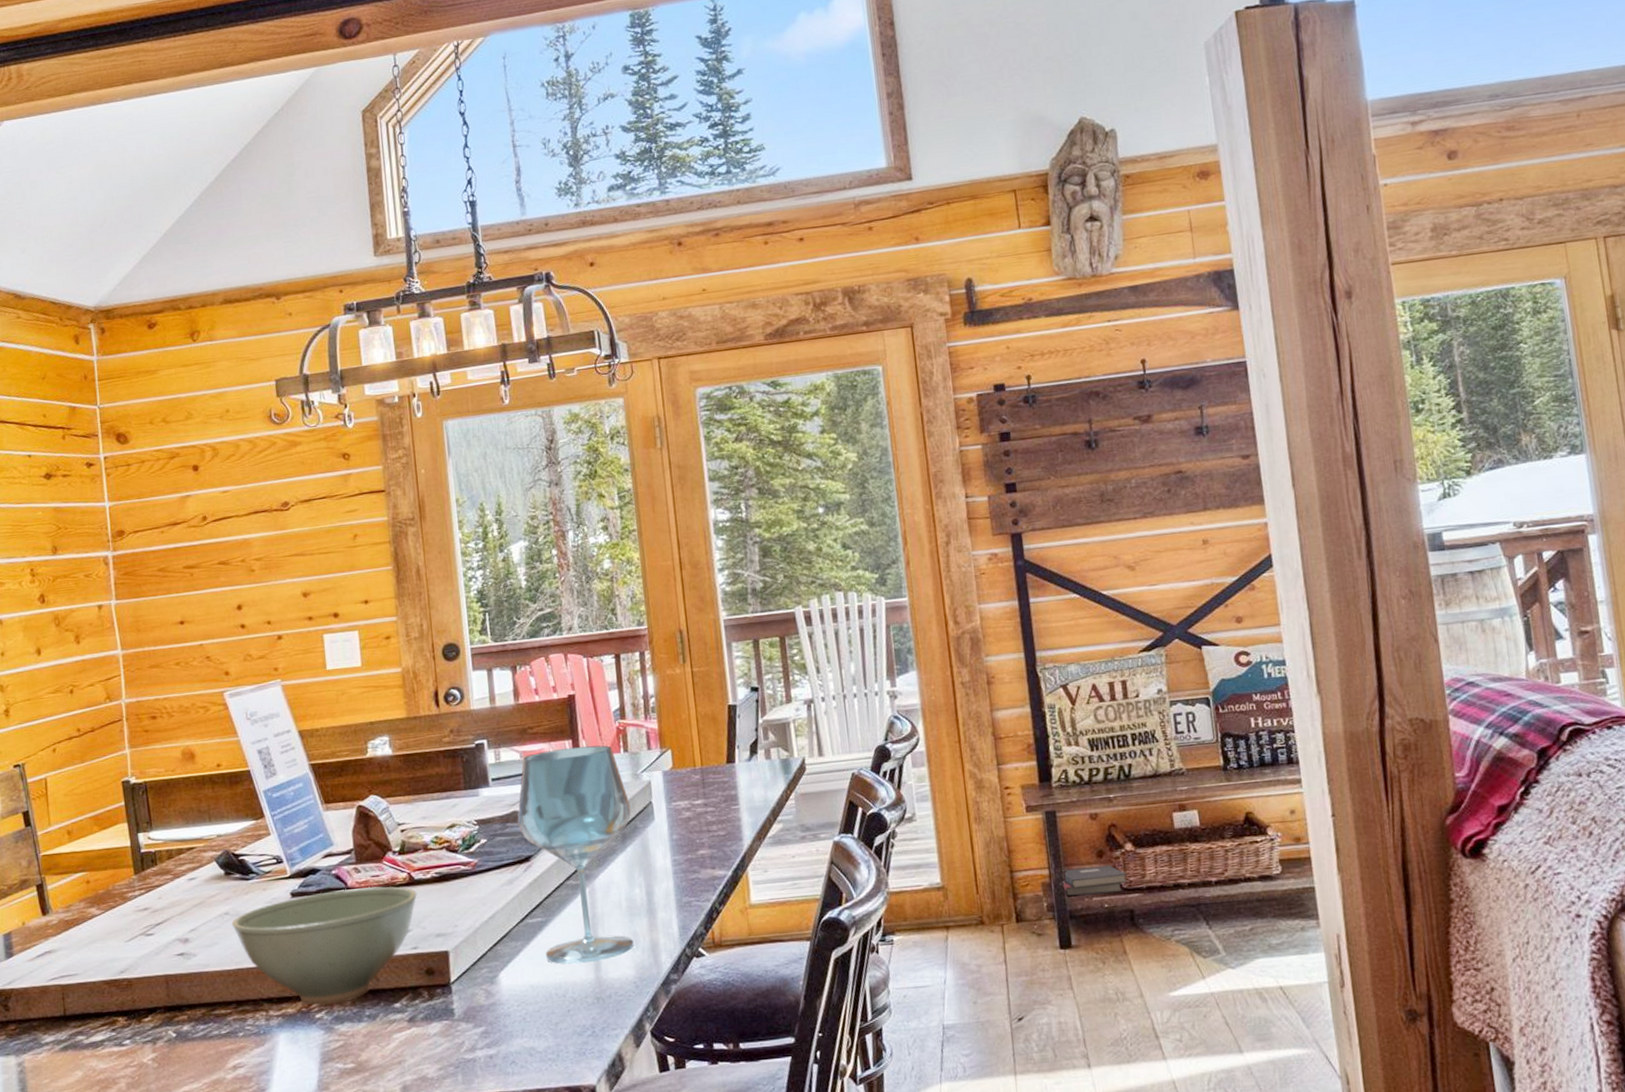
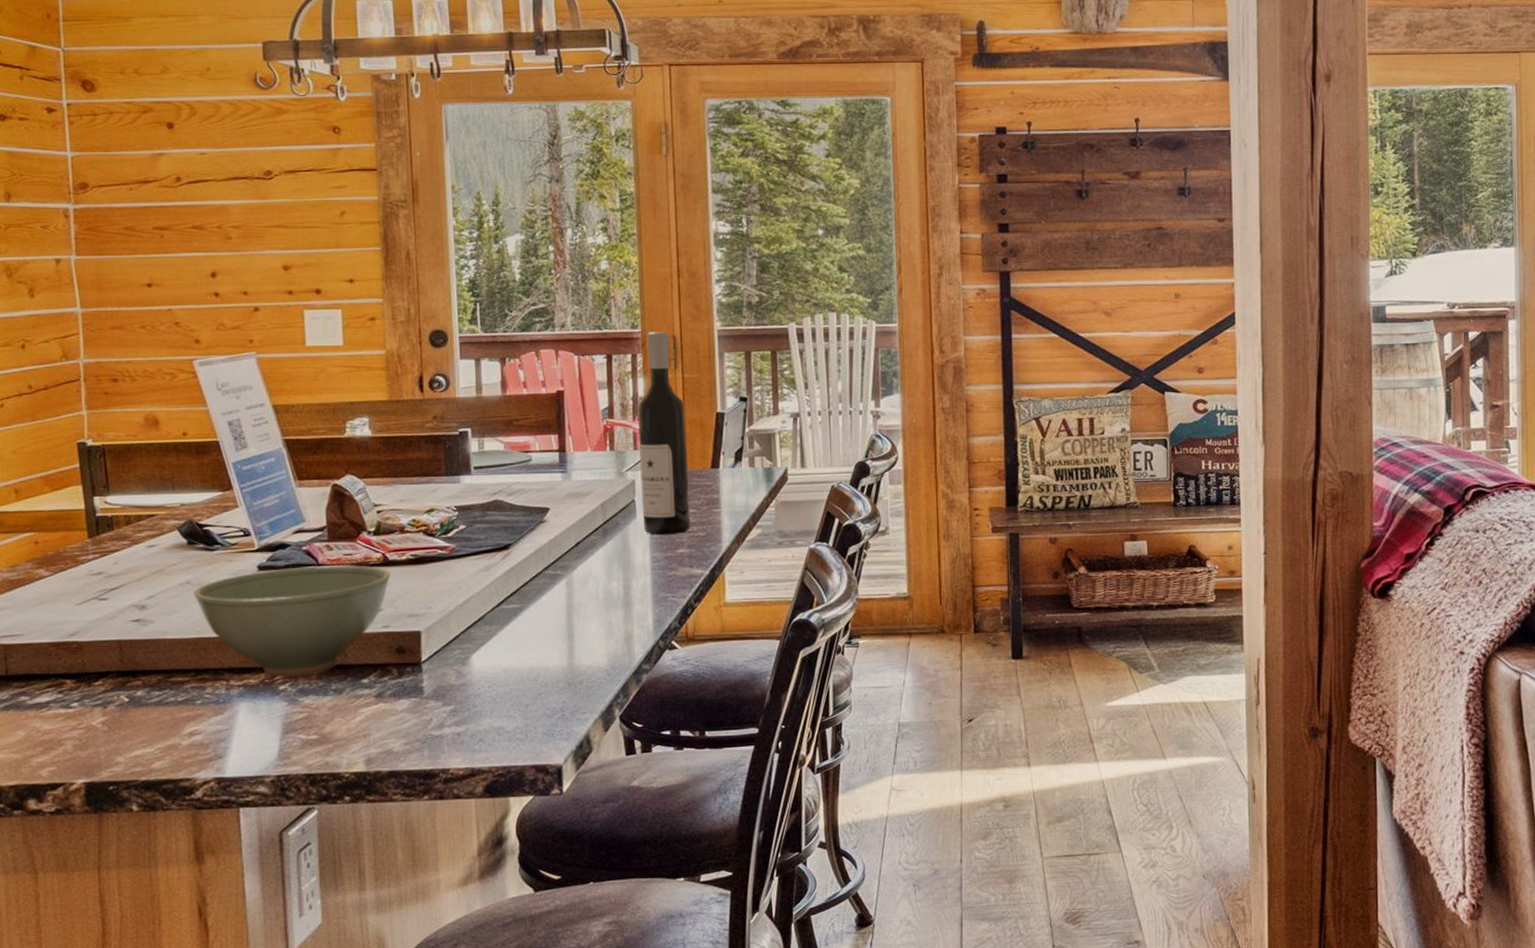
wine glass: present [517,745,634,965] -> none [498,441,614,651]
bottle: none [649,626,710,837] -> present [638,332,690,535]
hardback book: present [1062,865,1128,897] -> none [1019,585,1078,612]

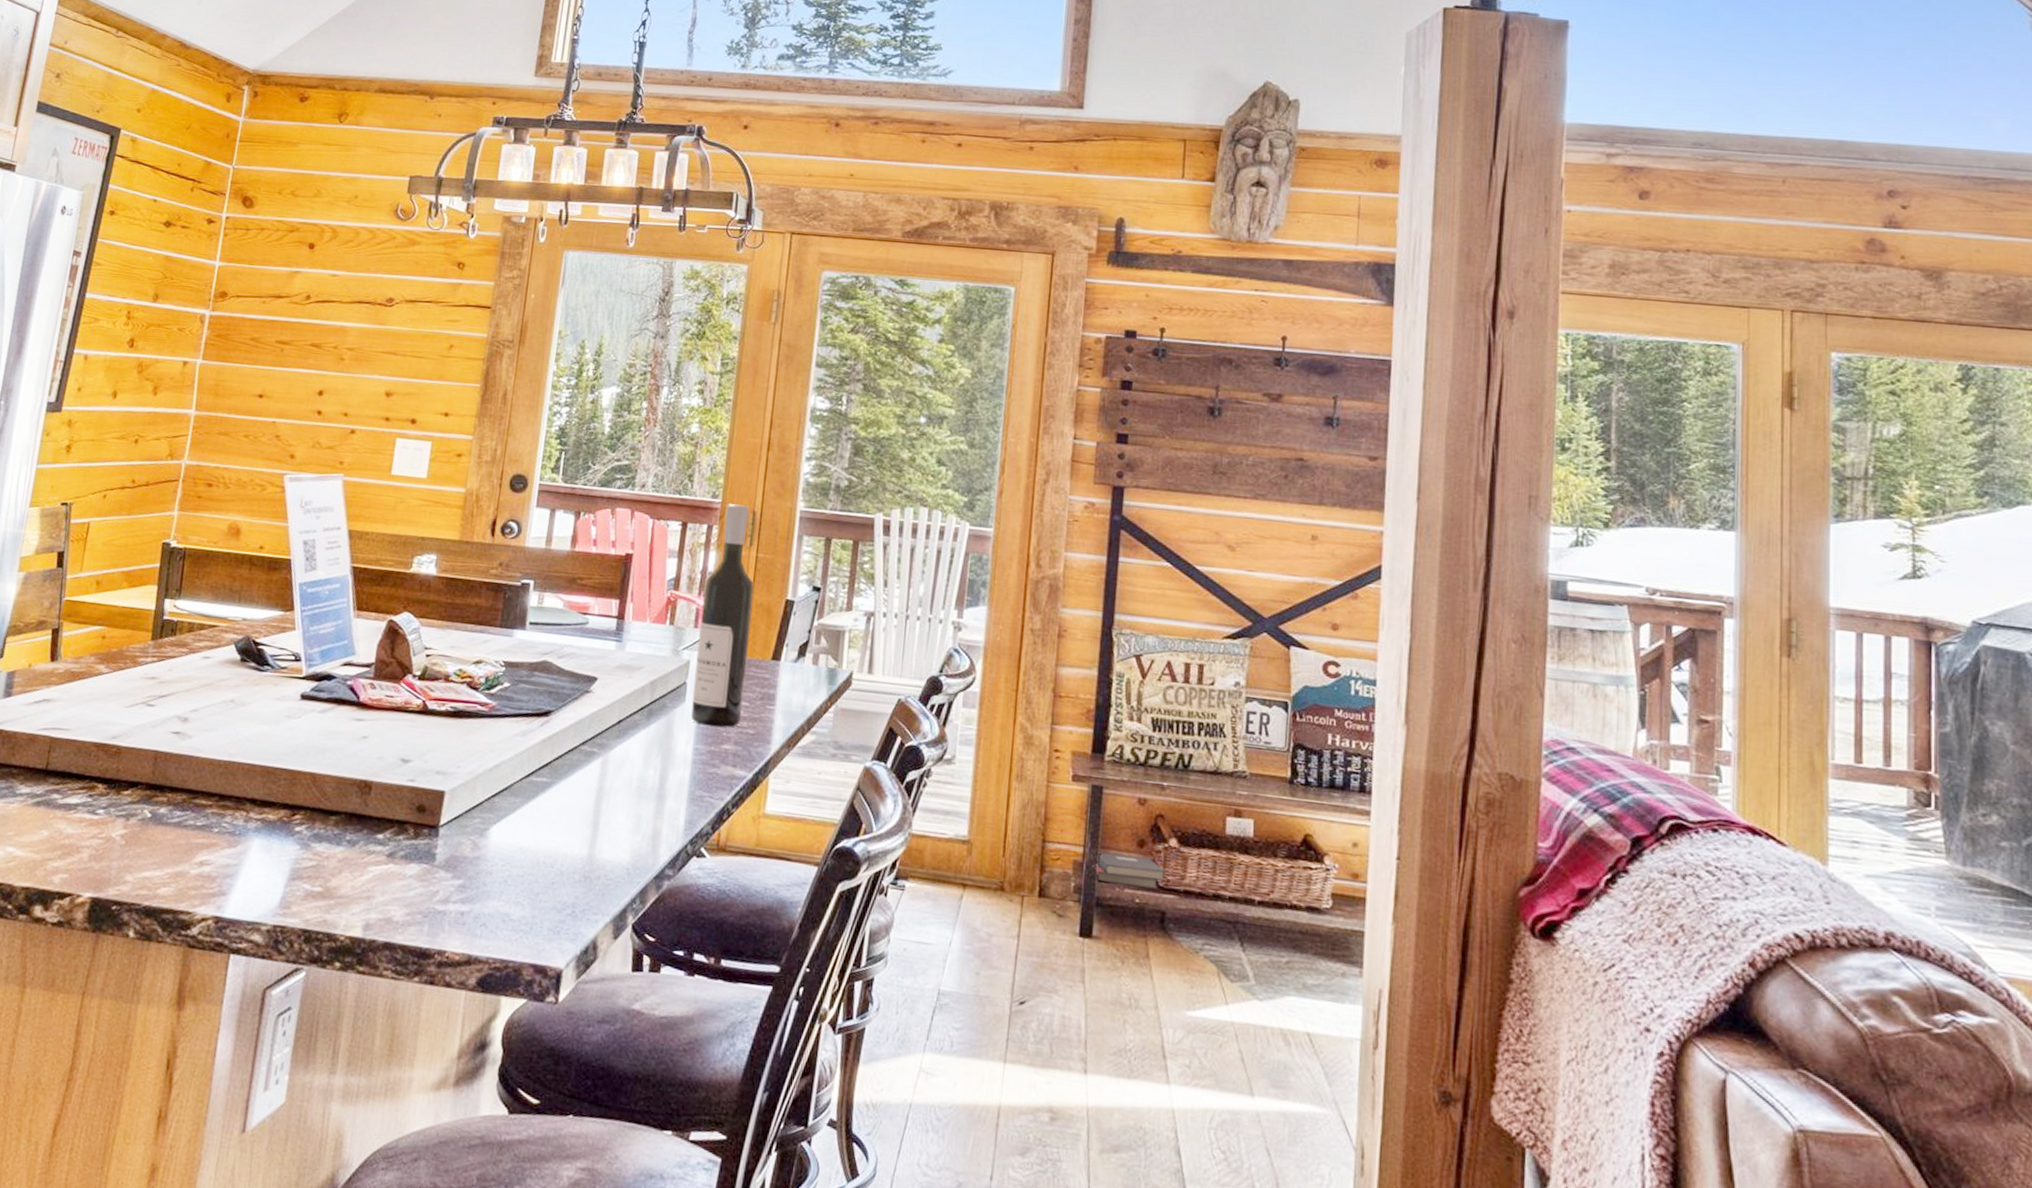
bowl: present [193,564,391,678] -> none [234,700,427,821]
hardback book: none [1019,585,1078,612] -> present [1095,852,1166,890]

